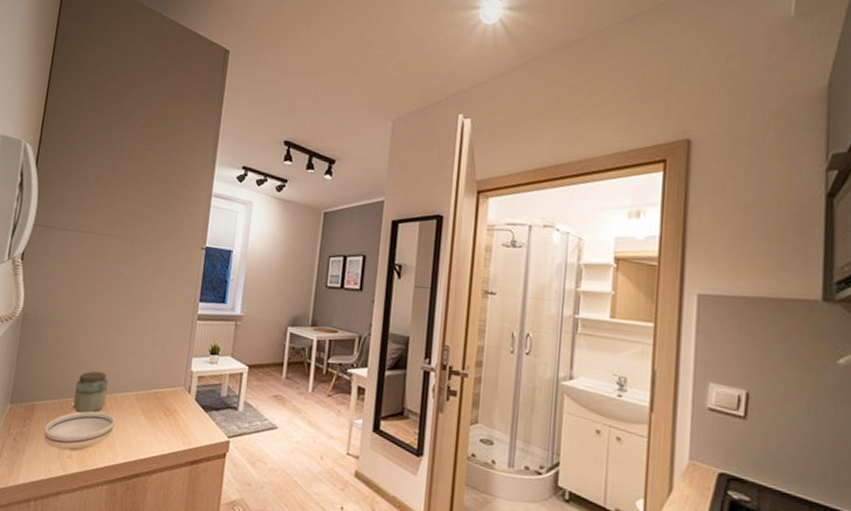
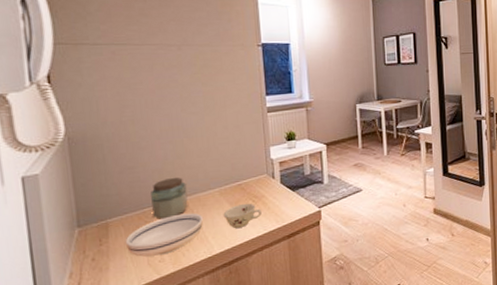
teacup: none [134,414,171,441] -> present [223,203,262,229]

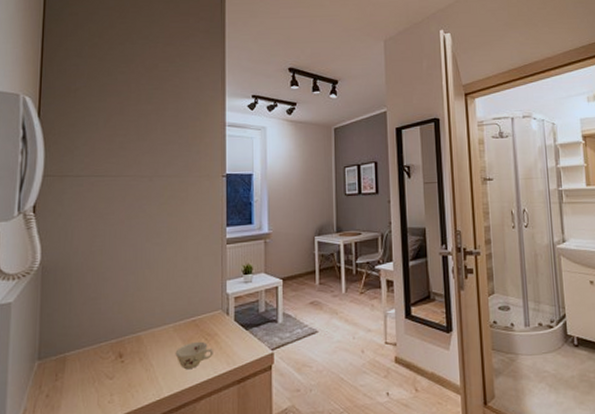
bowl: present [125,212,204,257] -> none [79,349,156,396]
peanut butter: present [151,178,188,219] -> none [108,311,143,355]

